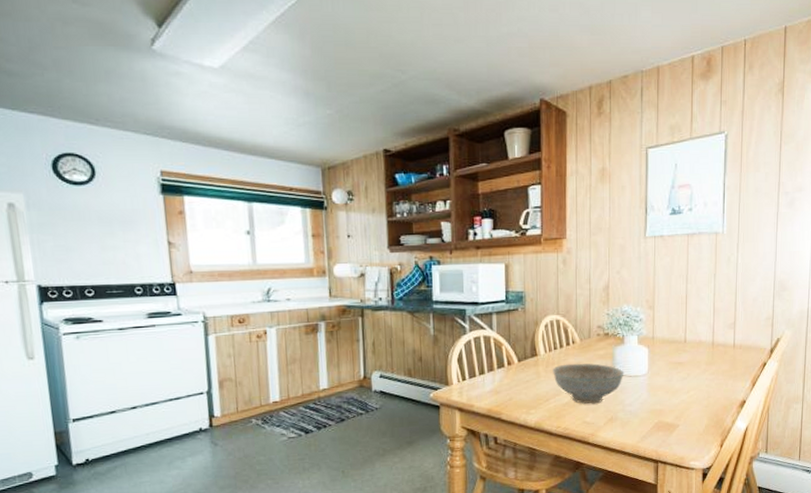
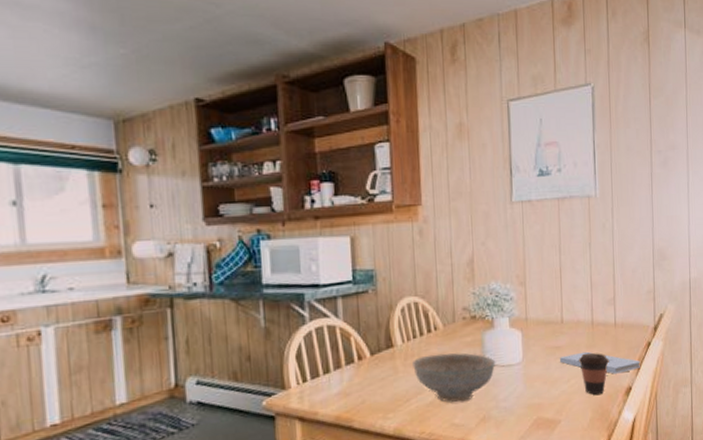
notepad: none [681,368,755,389] -> present [560,351,640,374]
coffee cup: none [698,369,727,406] -> present [578,352,610,395]

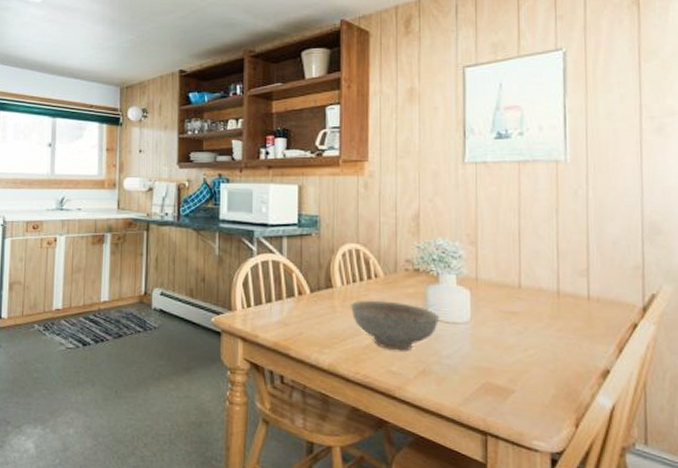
notepad: present [560,351,640,374] -> none [516,322,622,353]
coffee cup: present [578,352,610,395] -> none [538,323,581,372]

